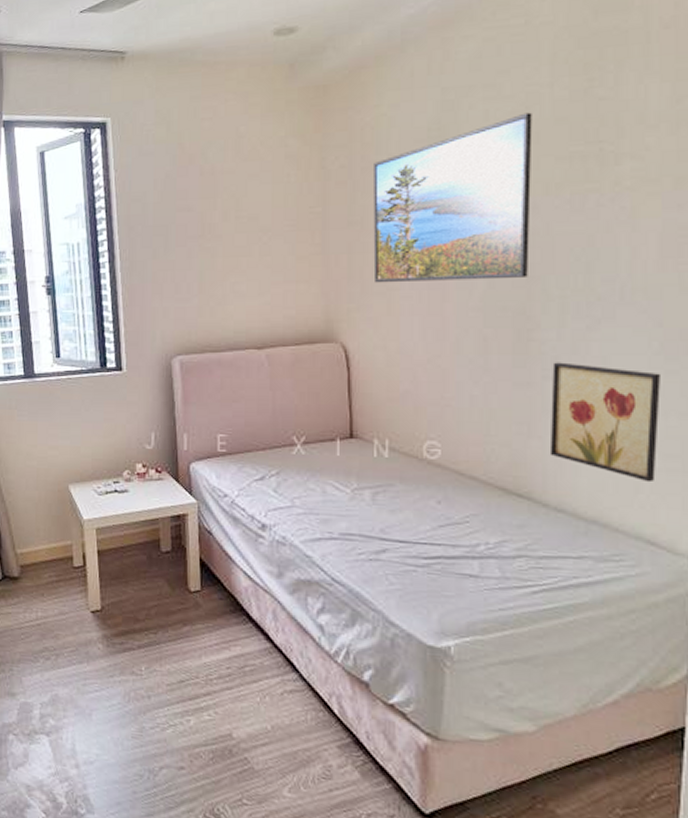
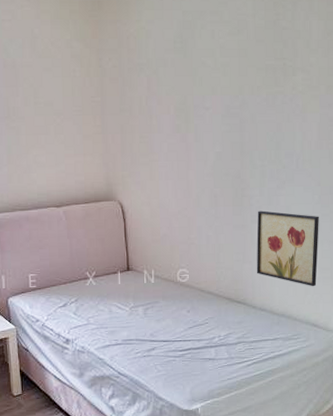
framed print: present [373,112,532,283] -> none [137,34,243,156]

